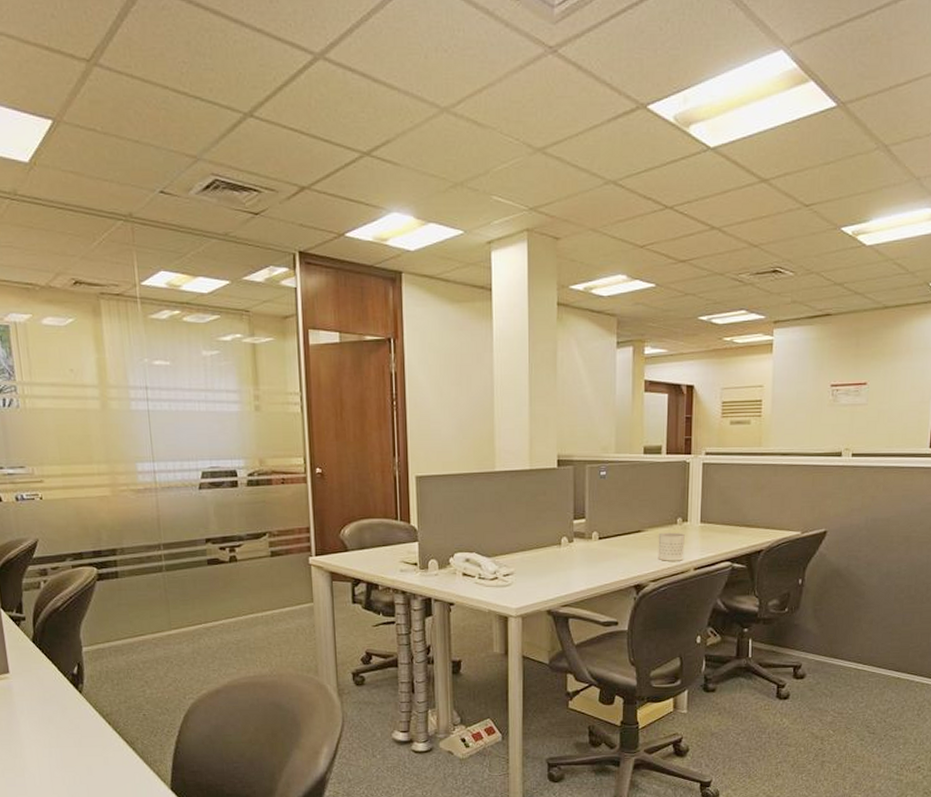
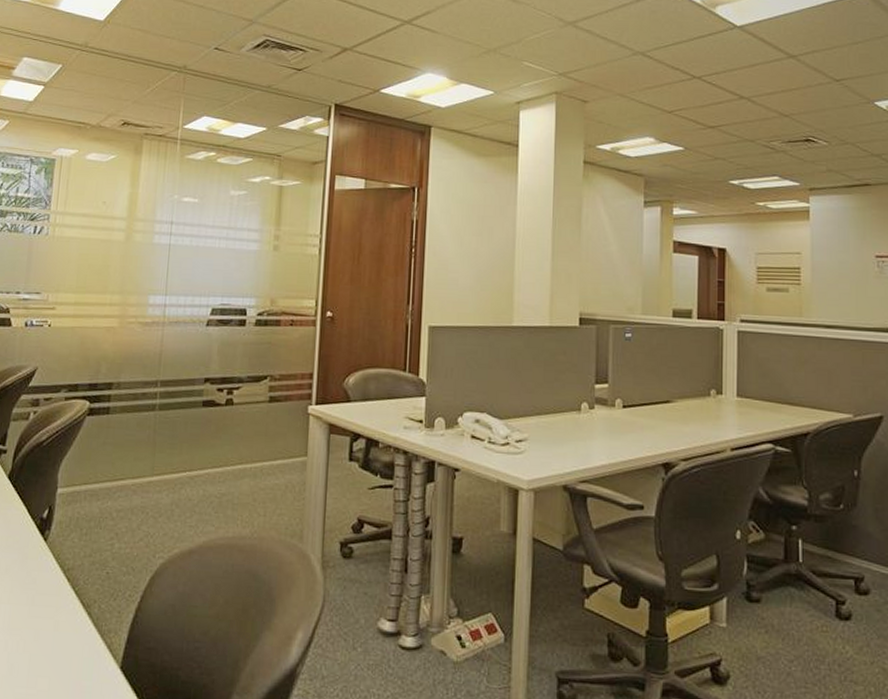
mug: present [658,532,685,561] -> none [689,404,719,439]

